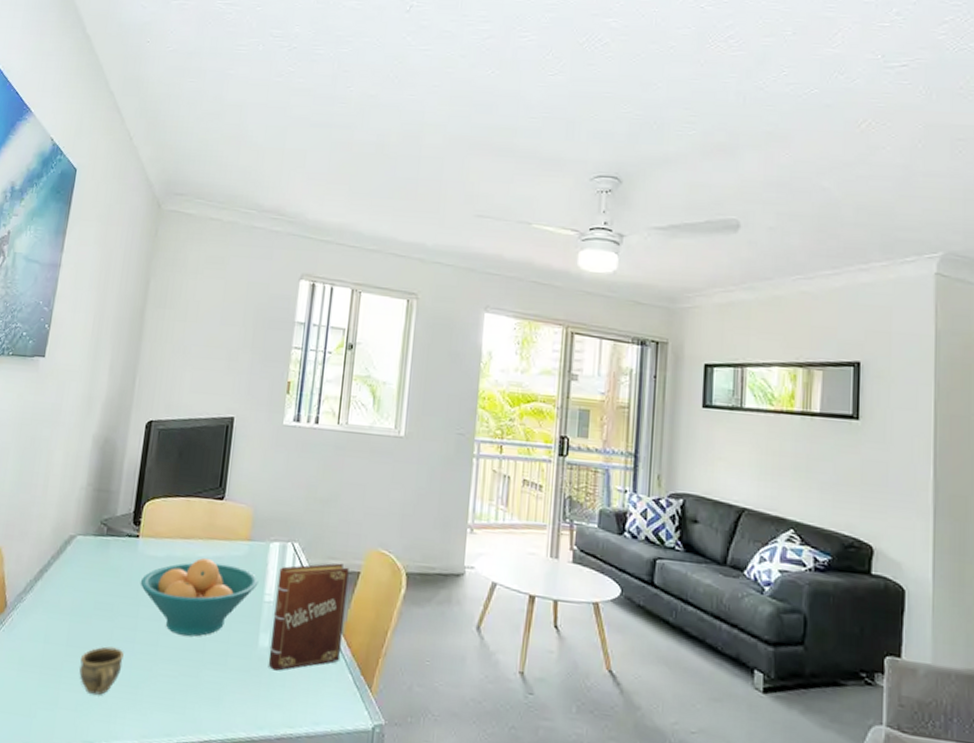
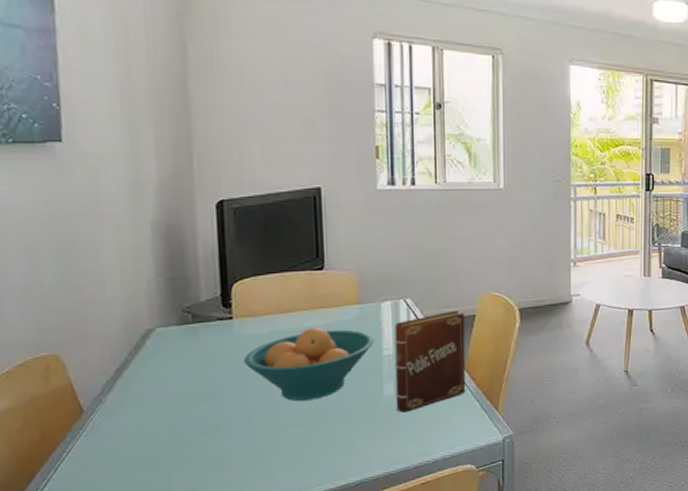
cup: present [79,646,124,695] -> none [190,425,240,472]

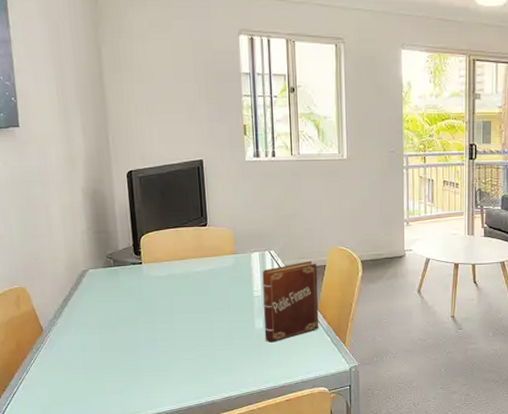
fruit bowl: present [243,326,375,401] -> none [150,271,247,329]

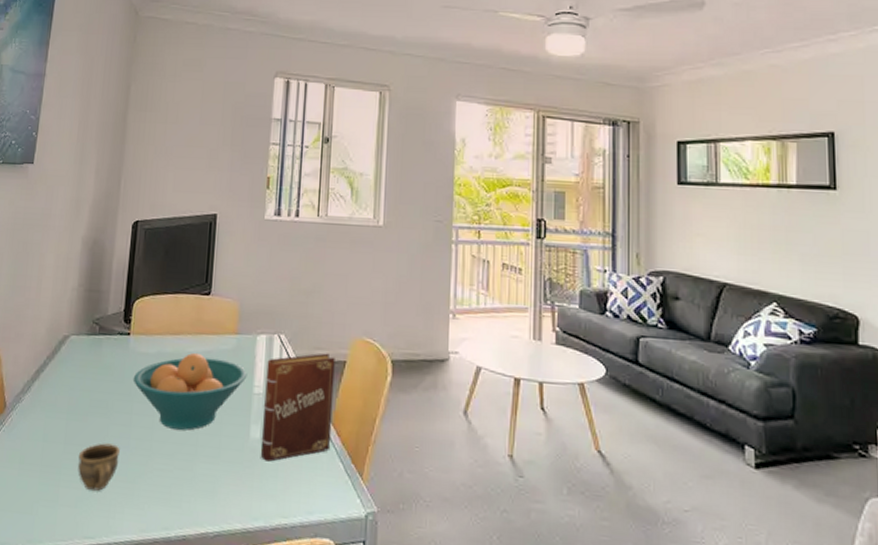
cup: none [116,346,151,381] -> present [78,443,120,491]
fruit bowl: none [150,271,247,329] -> present [132,352,248,430]

